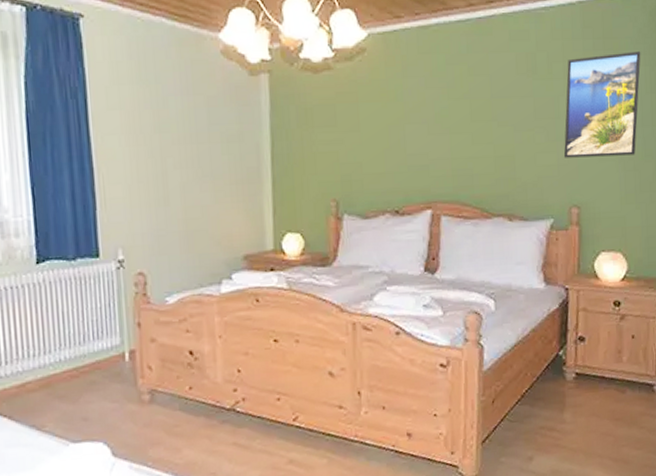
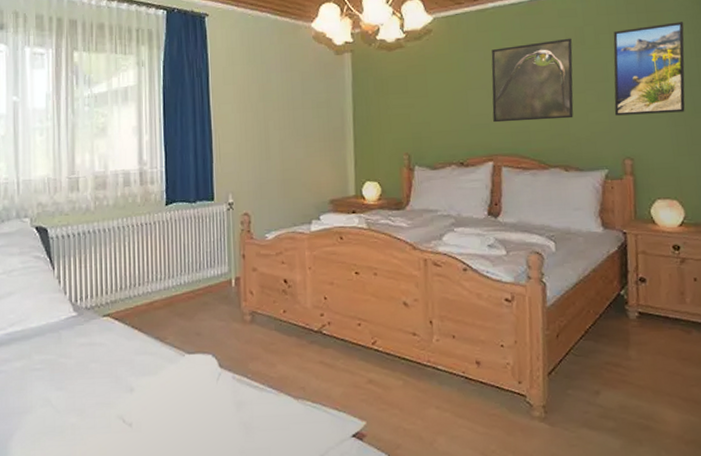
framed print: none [432,65,523,164] -> present [491,38,574,123]

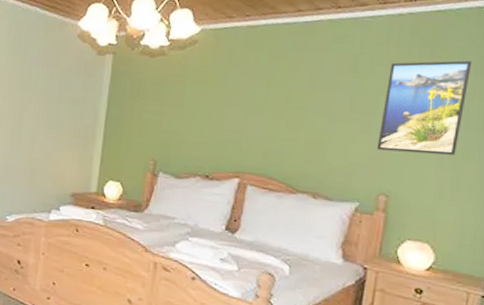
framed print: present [491,38,574,123] -> none [246,64,344,147]

